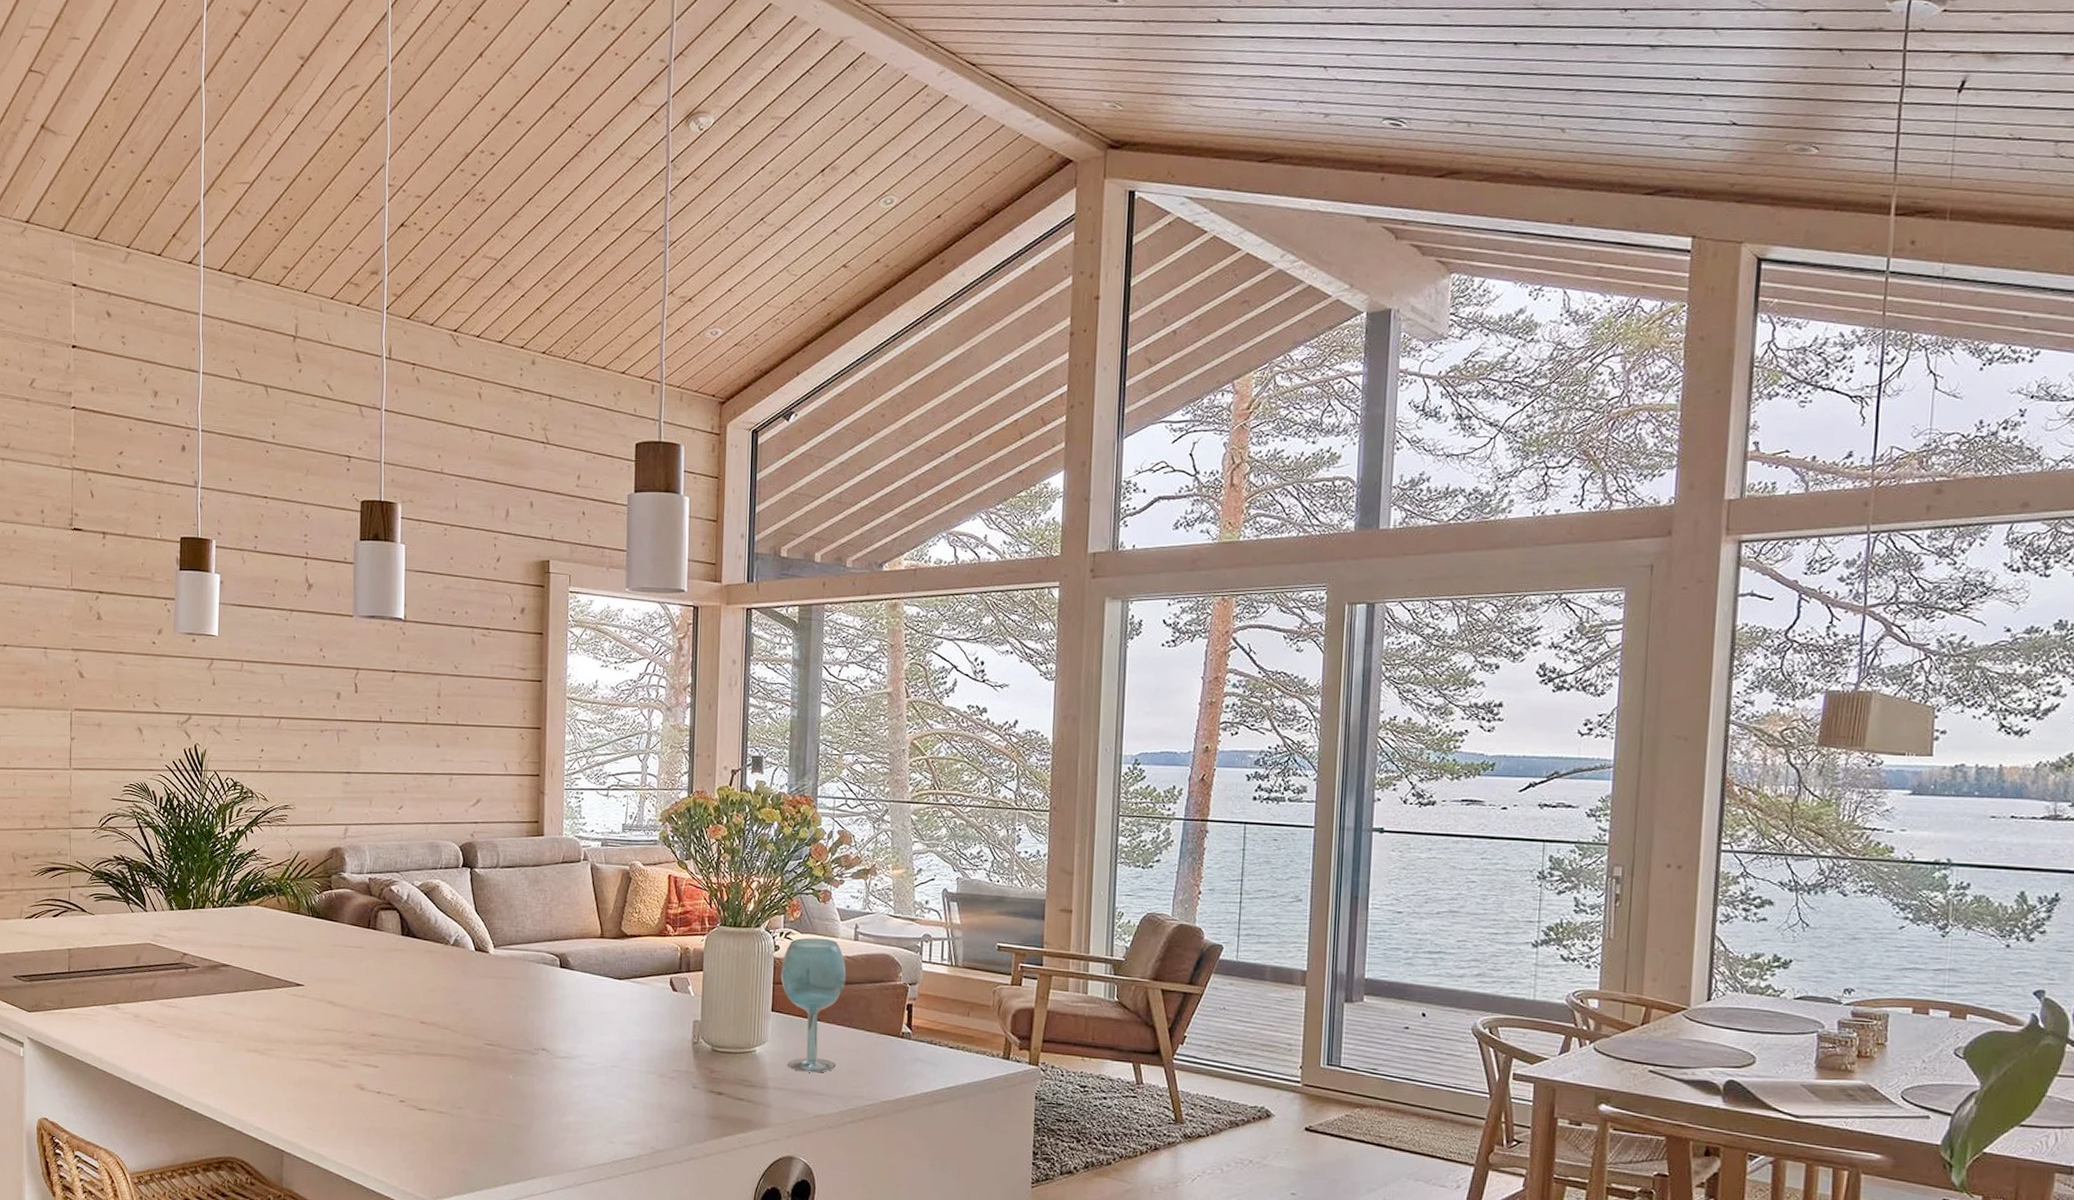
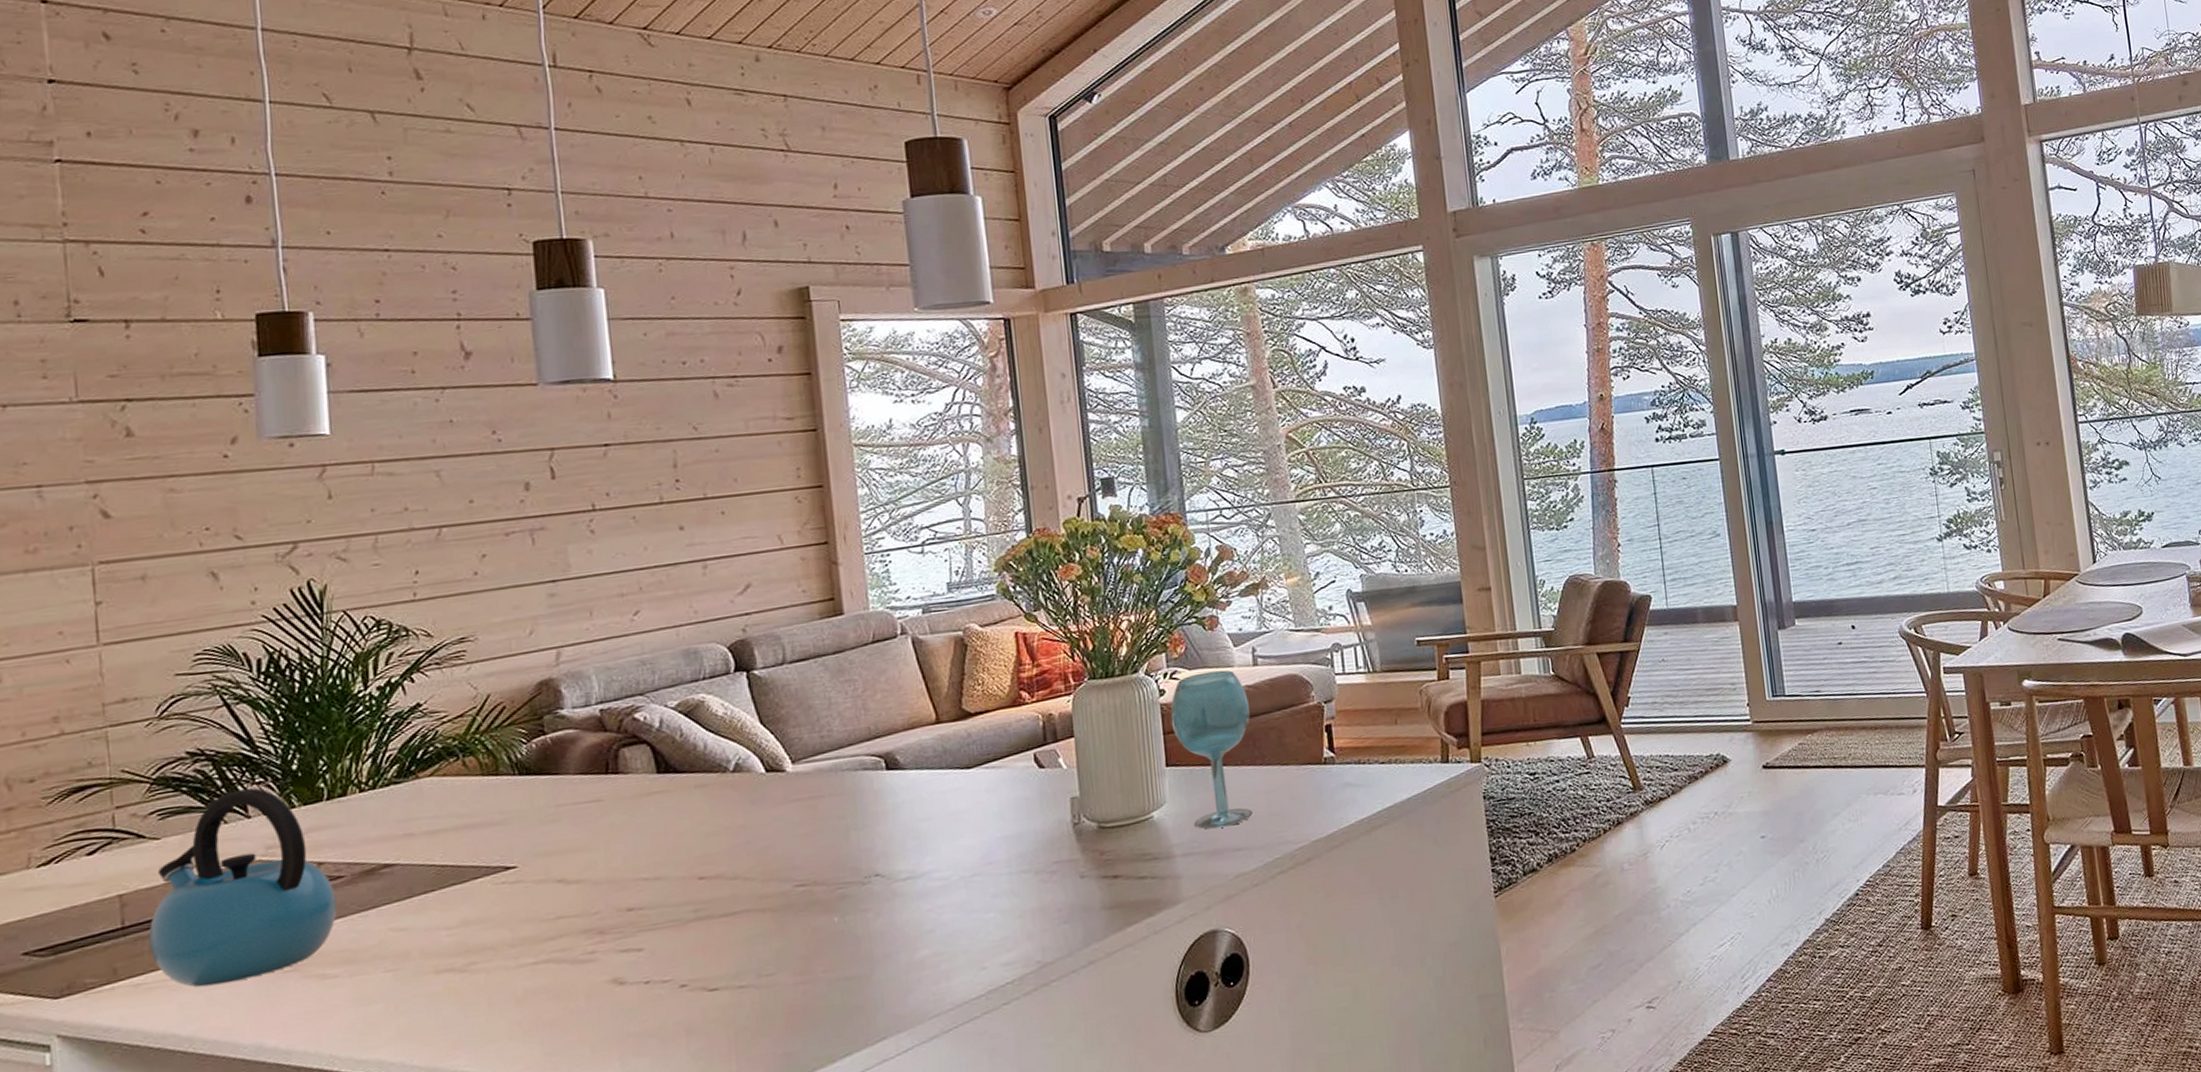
kettle: none [82,890,192,1027] -> present [148,788,337,987]

